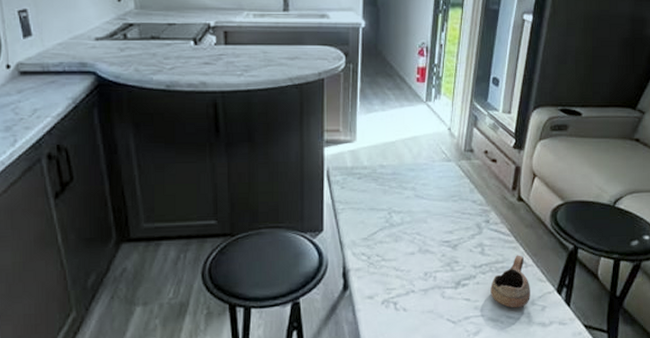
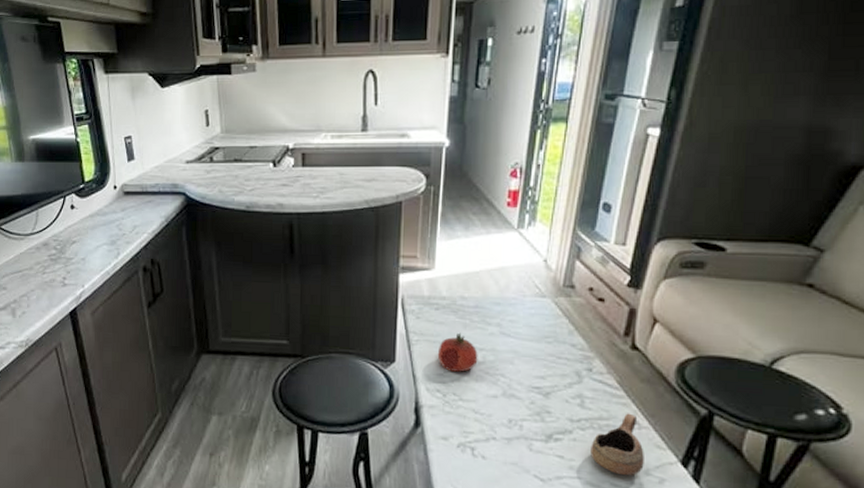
fruit: none [361,198,397,235] -> present [437,332,478,372]

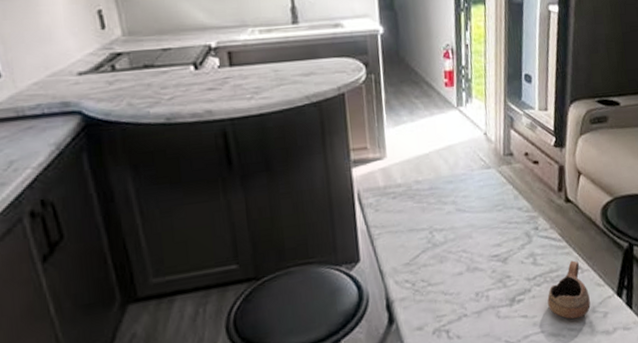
fruit: present [437,332,478,372] -> none [400,217,440,259]

